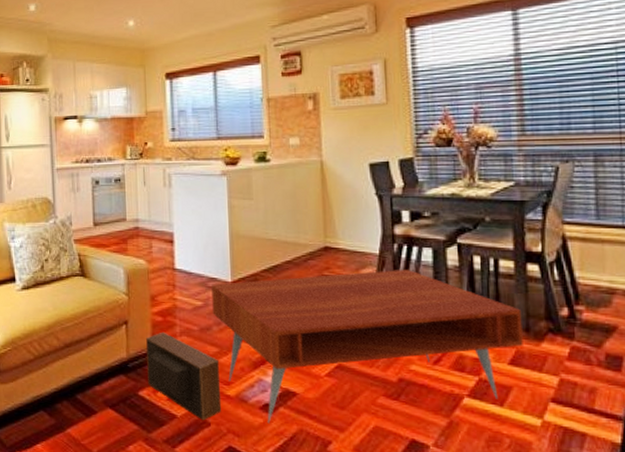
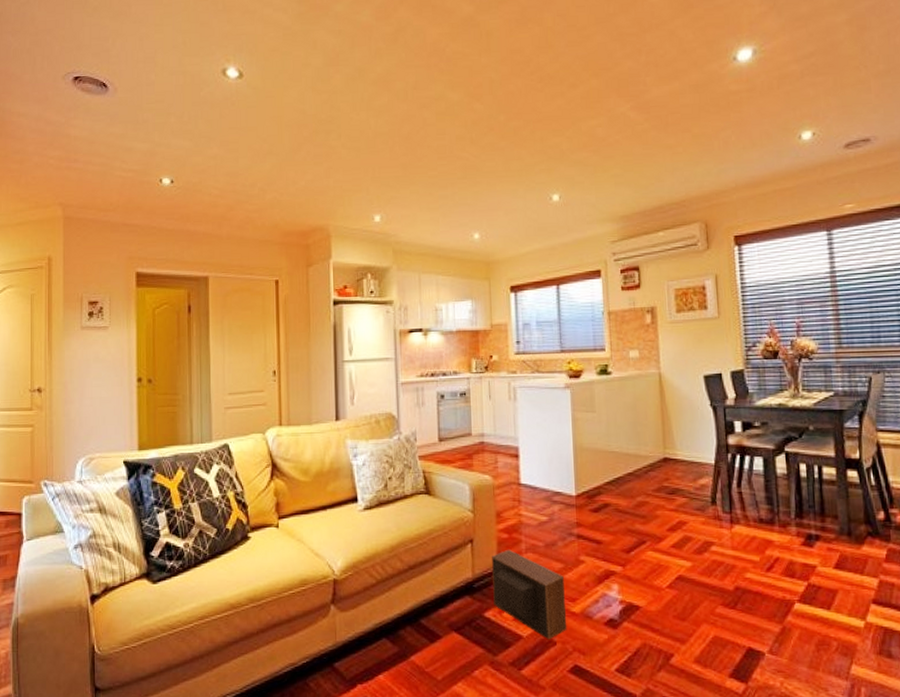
coffee table: present [211,269,523,424] -> none [556,478,846,640]

